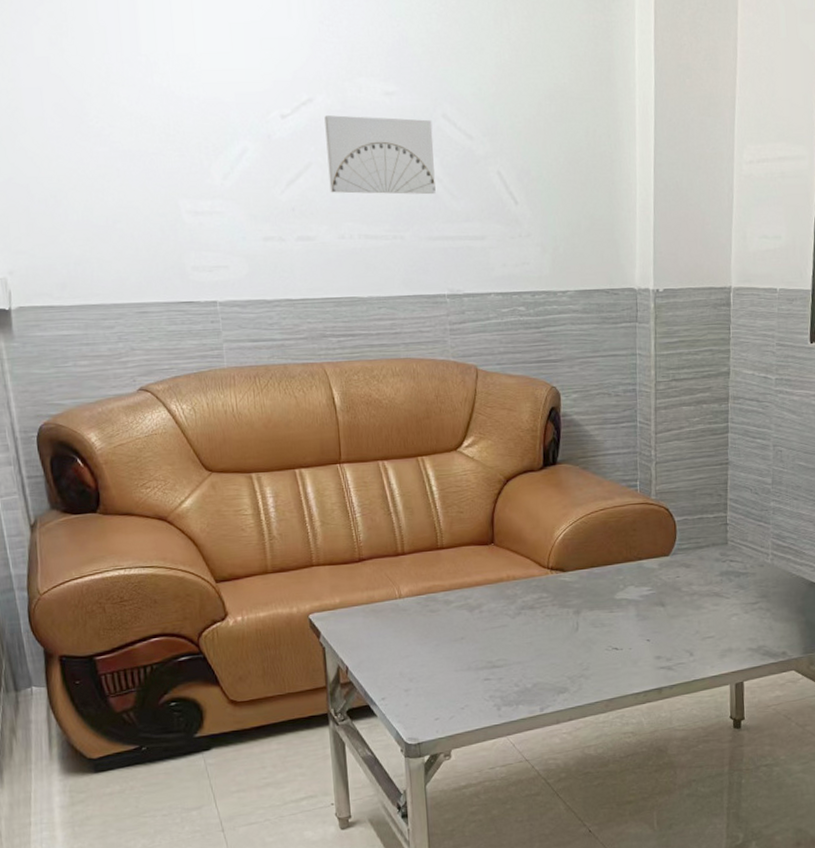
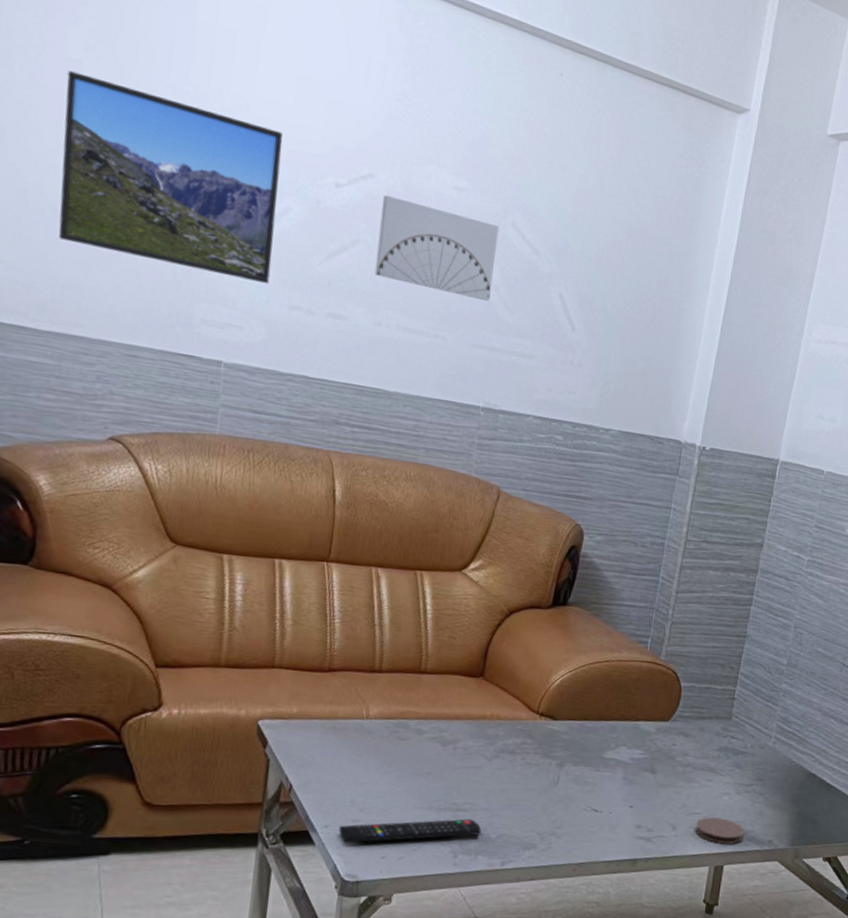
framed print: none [40,68,242,223] -> present [58,70,283,284]
remote control: none [394,673,518,711] -> present [338,818,482,844]
coaster: none [711,638,759,662] -> present [695,817,745,844]

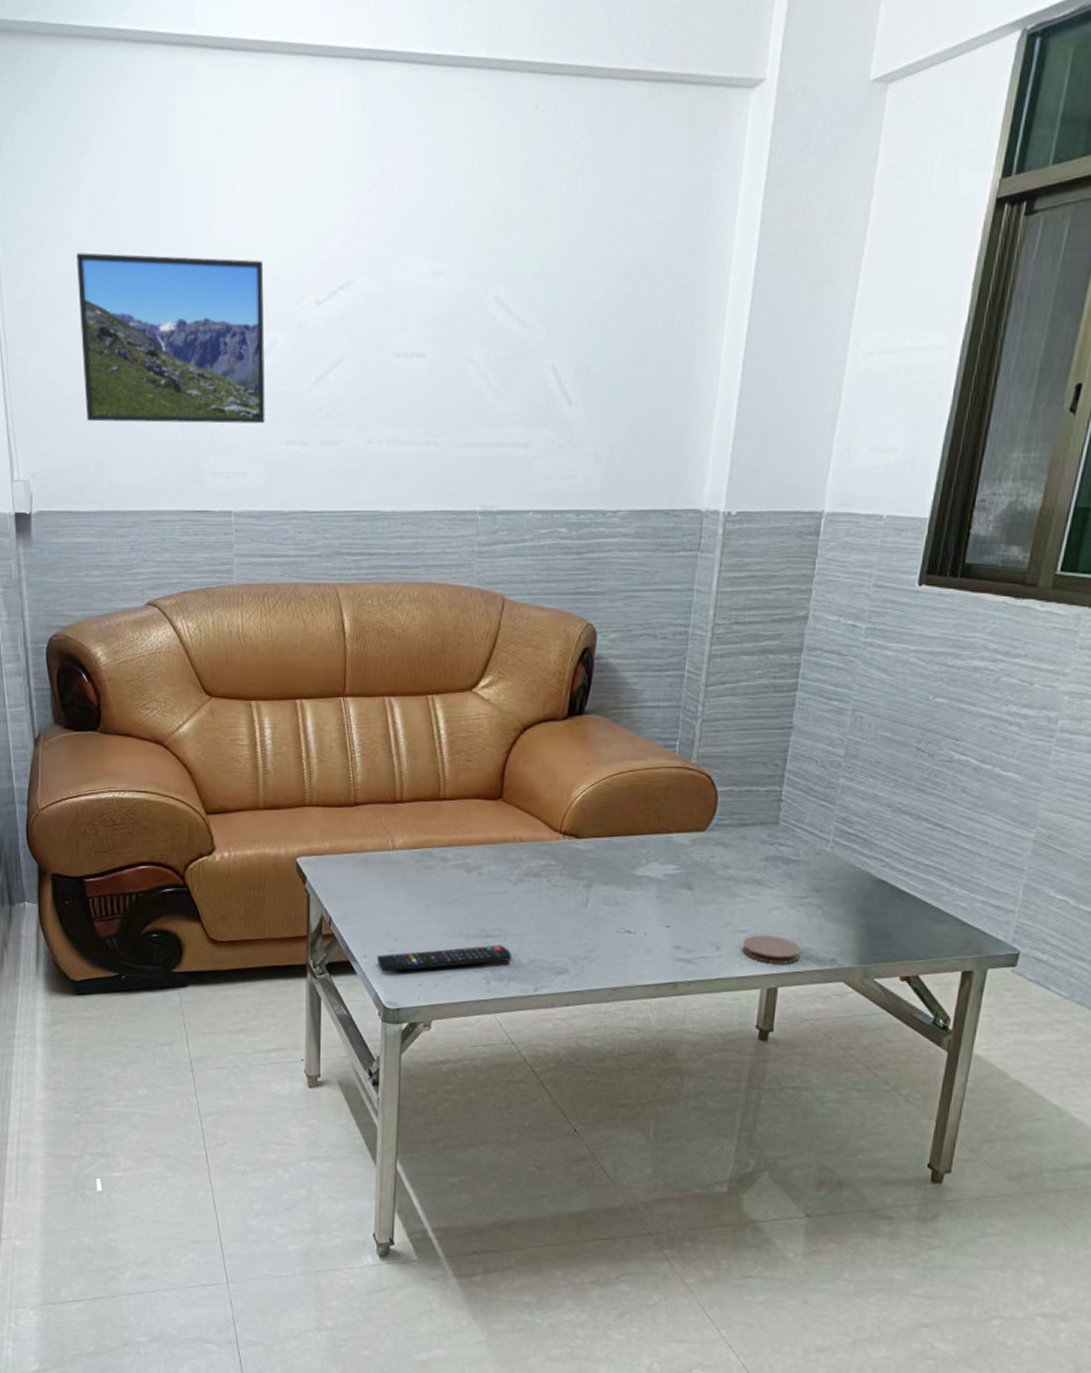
wall art: present [374,195,500,302] -> none [361,300,482,394]

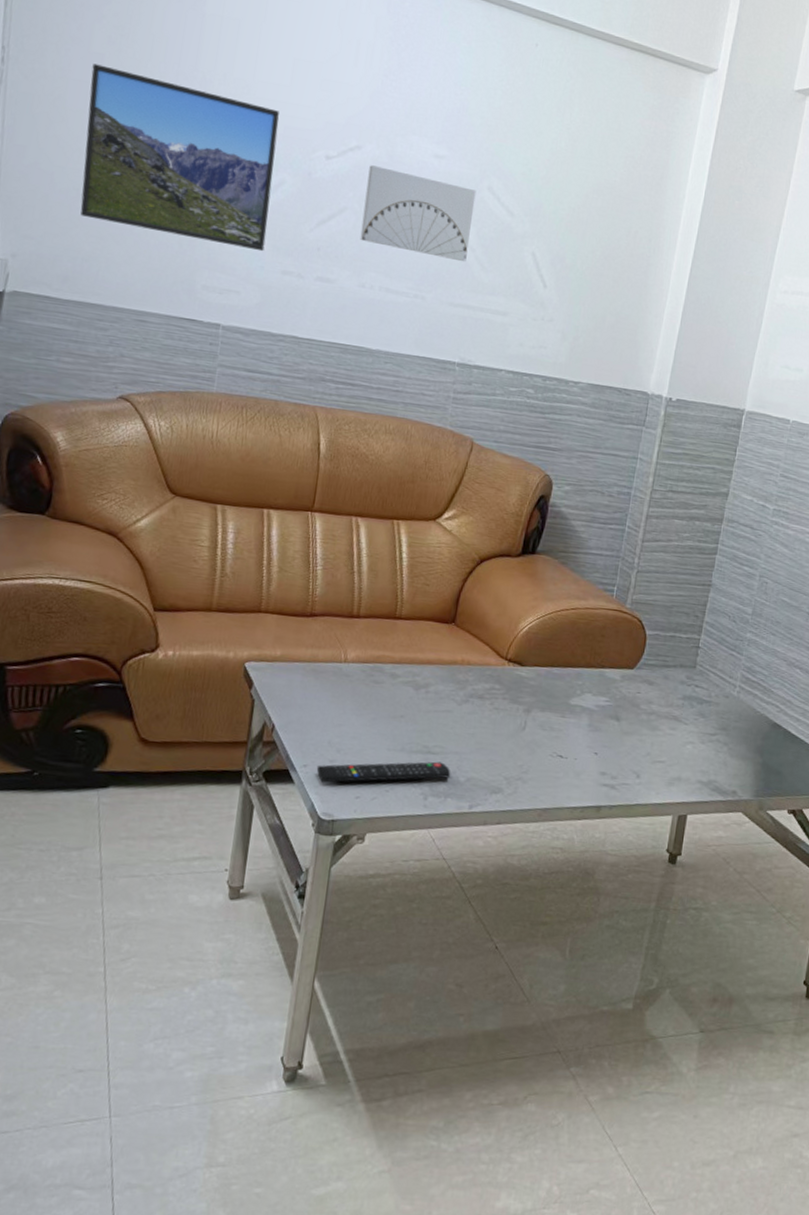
wall art: none [361,300,482,394] -> present [360,165,477,262]
coaster: present [742,935,802,964] -> none [659,765,709,794]

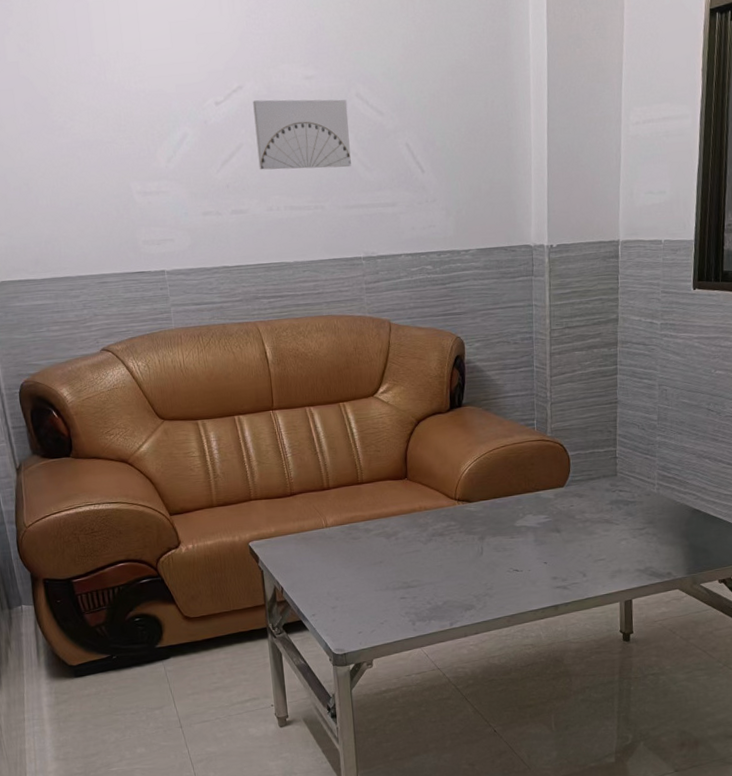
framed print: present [80,63,280,252] -> none [12,71,184,206]
remote control: present [316,761,451,783] -> none [323,592,430,626]

